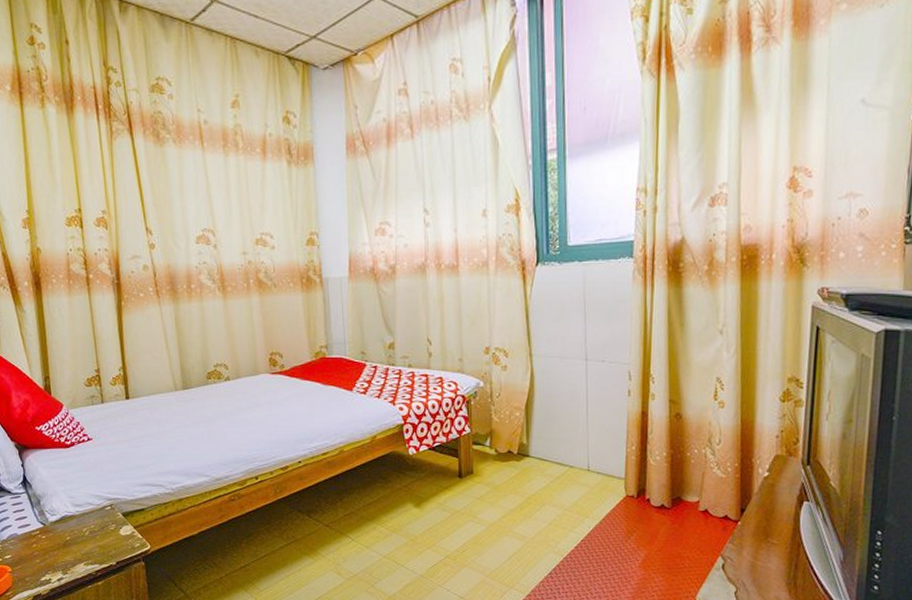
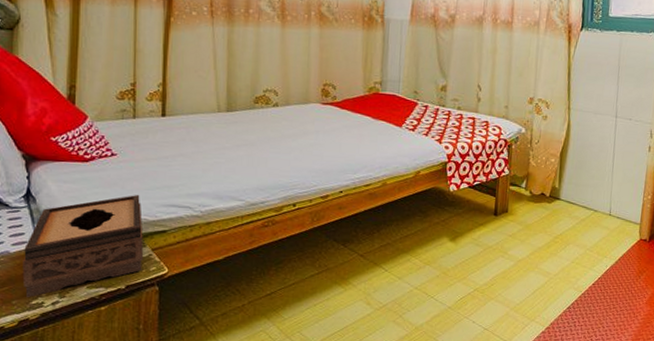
tissue box: none [28,476,128,576] -> present [22,195,144,298]

